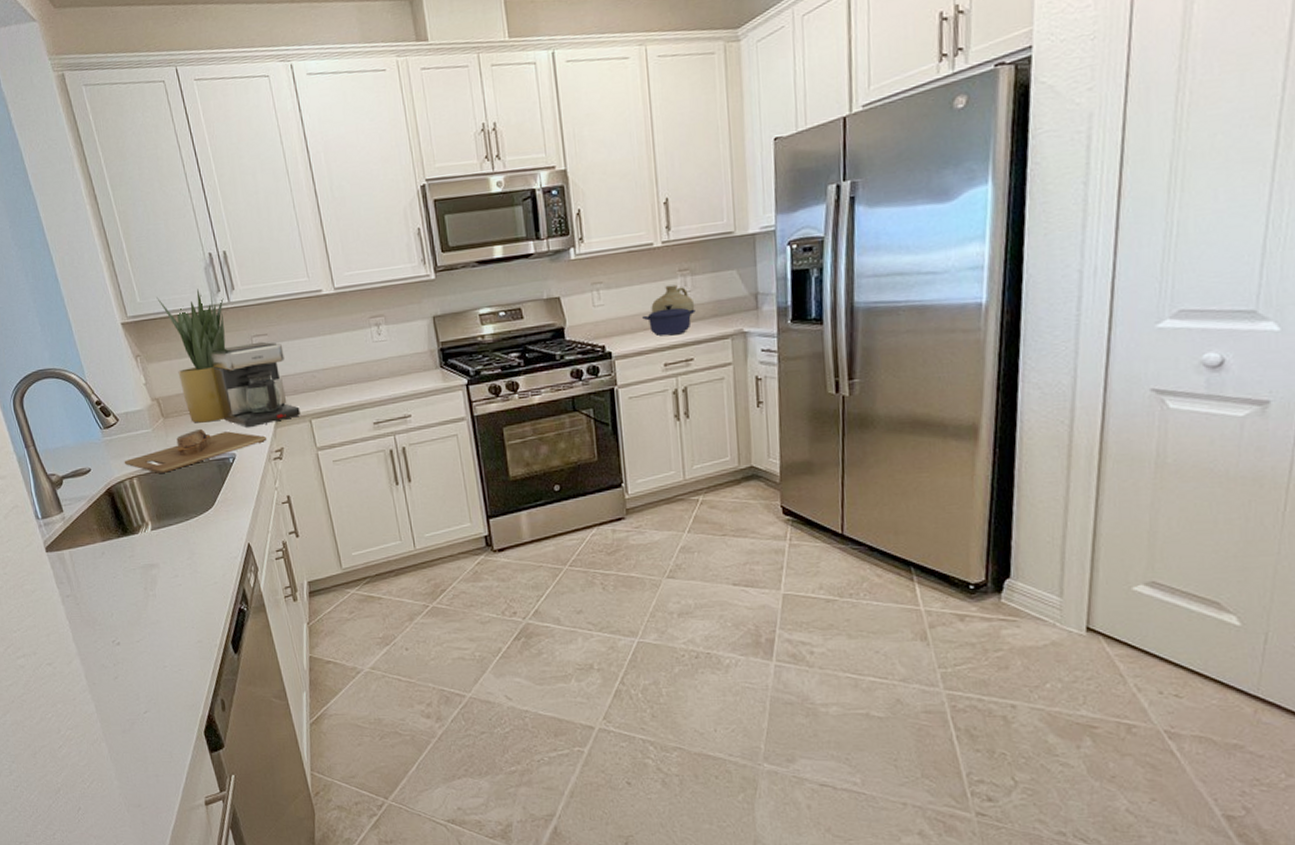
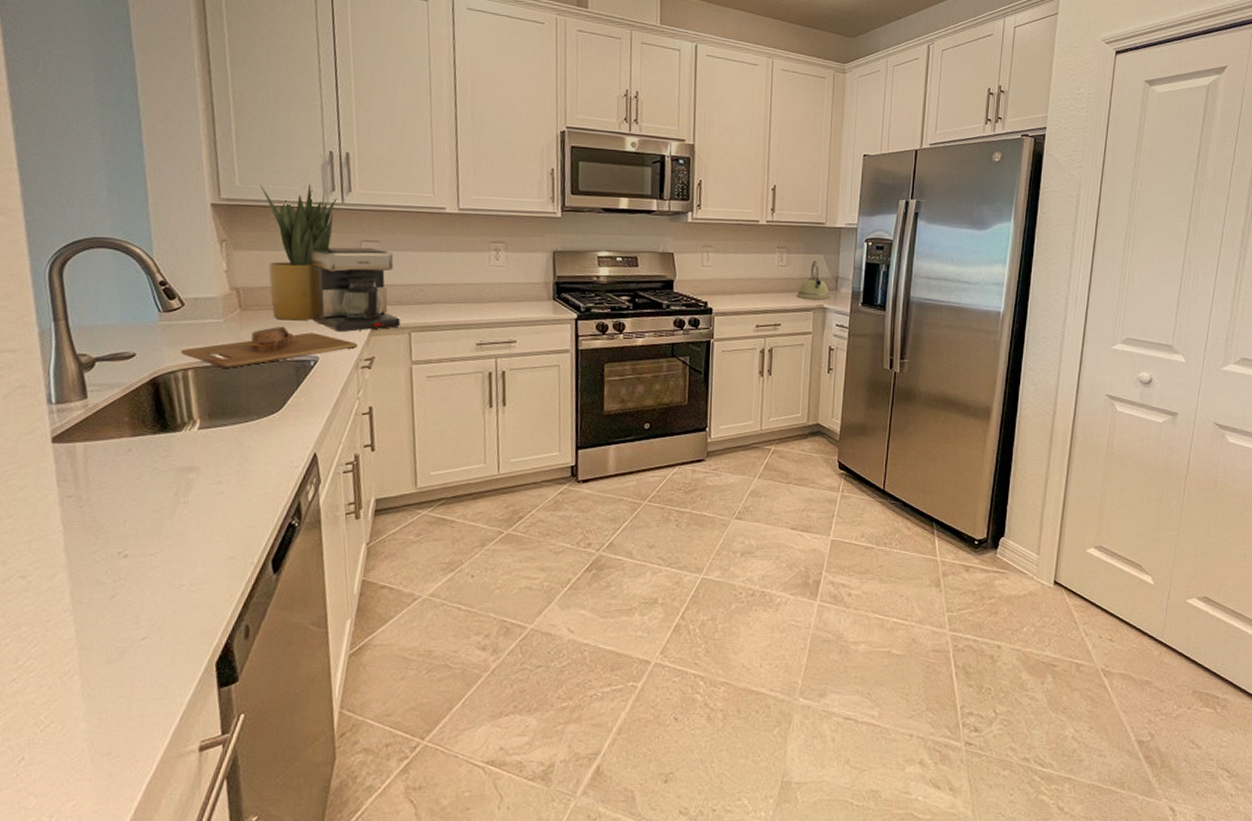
cooking pot: present [642,303,696,337] -> none [742,274,787,302]
ceramic jug: present [651,284,695,317] -> none [751,258,787,288]
kettle: none [709,277,751,326] -> present [797,260,830,301]

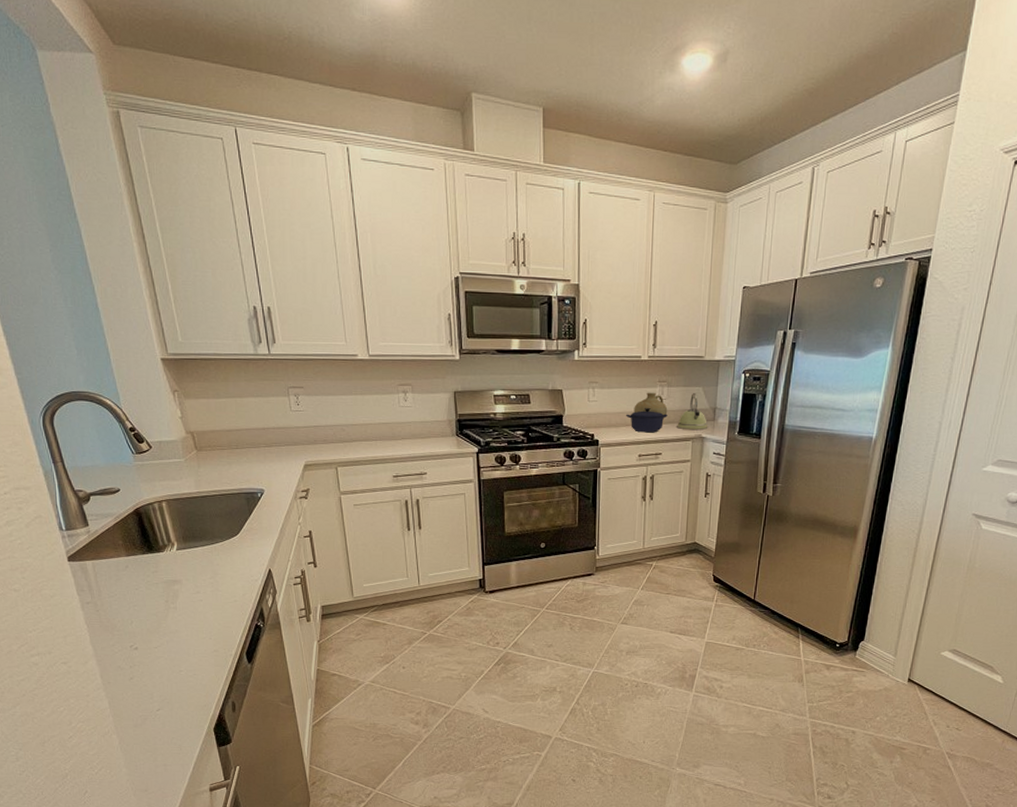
cutting board: present [180,326,359,369] -> none [154,463,295,501]
planter: present [260,183,337,321] -> none [199,337,264,459]
coffee maker: present [310,247,400,333] -> none [247,393,328,469]
cooking pot: none [742,274,787,302] -> present [626,407,668,433]
ceramic jug: none [751,258,787,288] -> present [634,392,668,420]

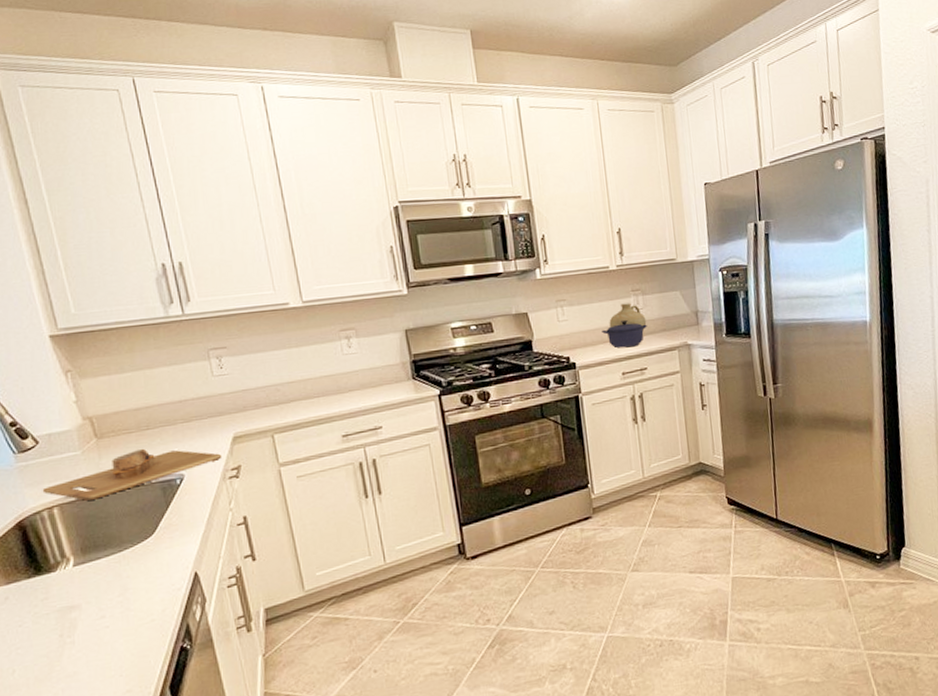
cutting board: none [154,463,295,501] -> present [42,448,223,502]
kettle: present [677,392,708,431] -> none [658,297,693,339]

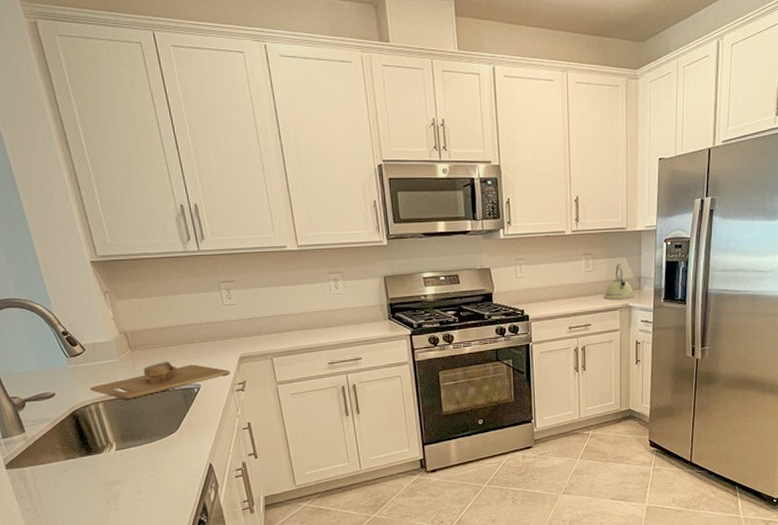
cooking pot: present [602,319,647,349] -> none [554,280,594,305]
ceramic jug: present [609,303,647,331] -> none [561,265,594,291]
kettle: none [658,297,693,339] -> present [604,263,635,300]

